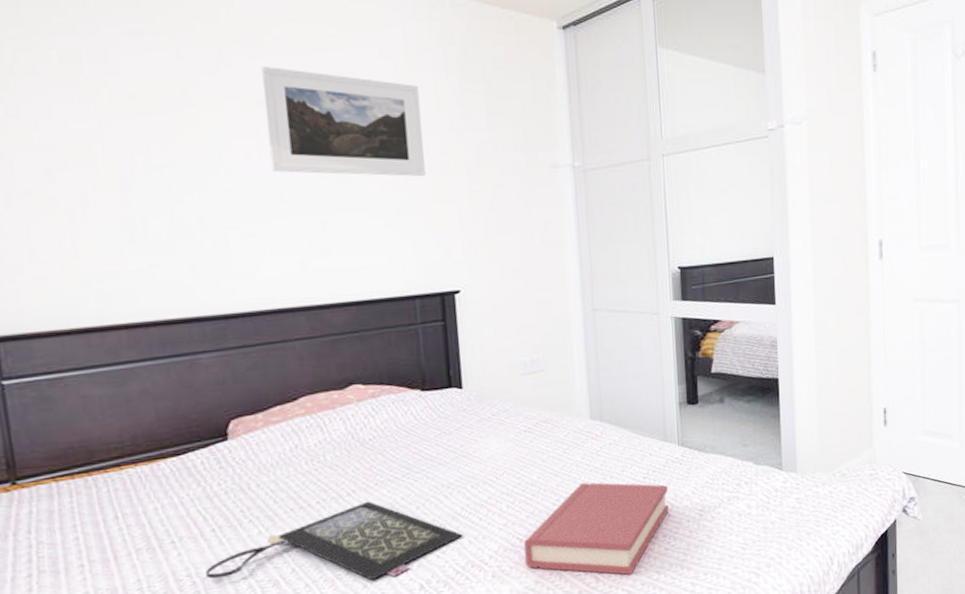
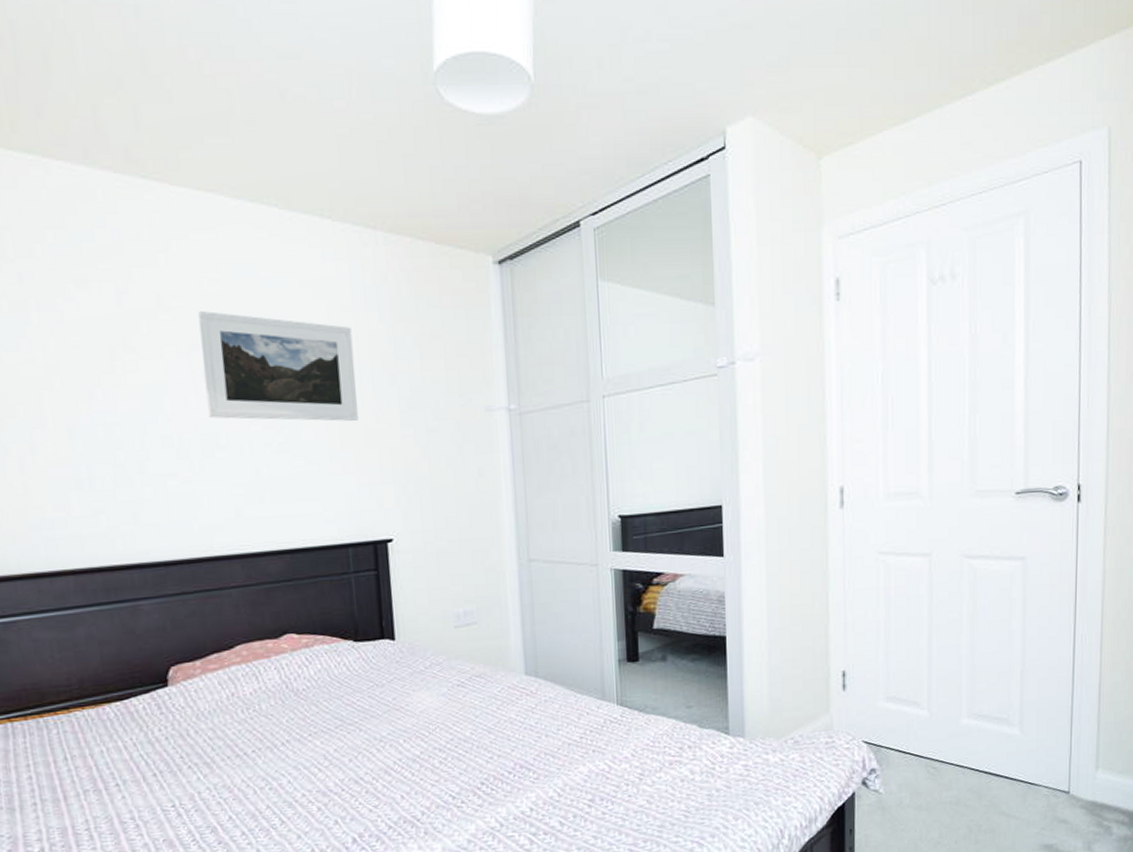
clutch bag: present [205,501,463,581] -> none [148,751,395,832]
hardback book: present [524,482,669,575] -> none [457,740,607,839]

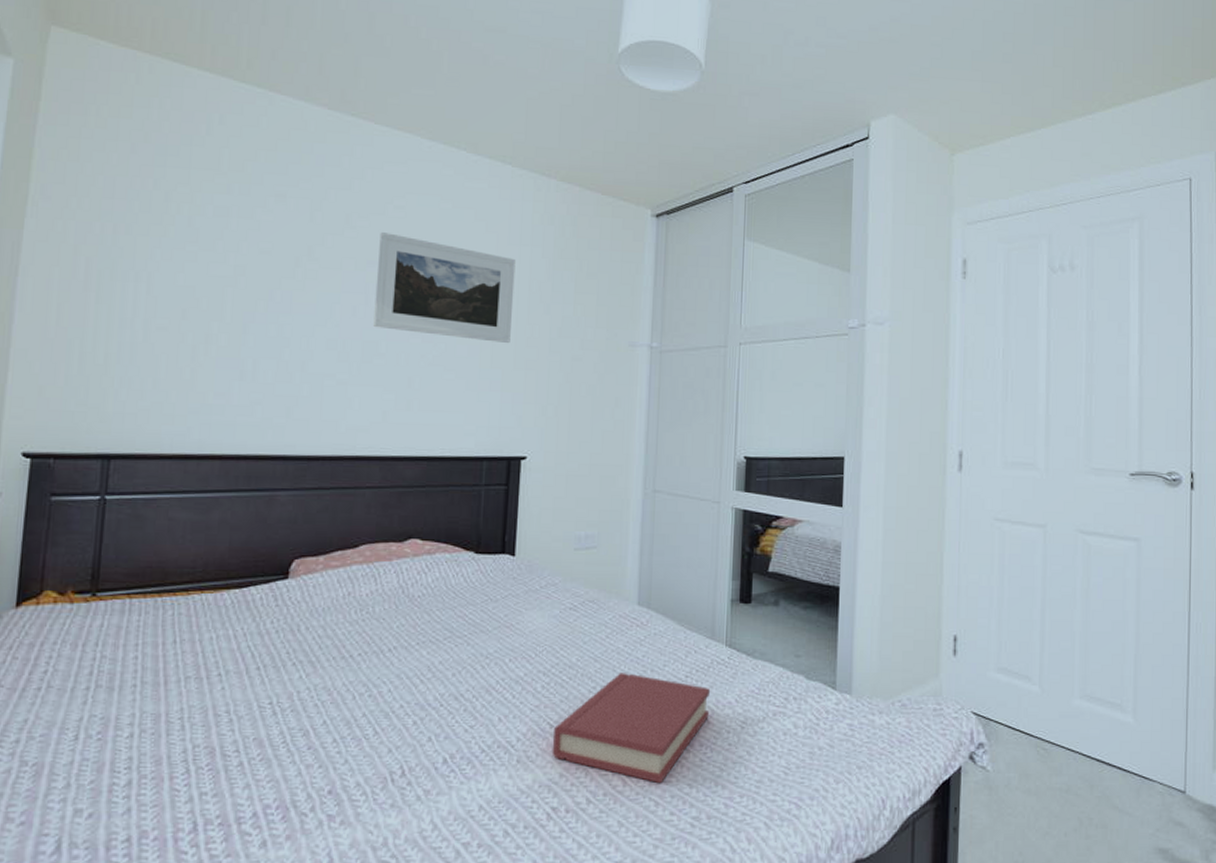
hardback book: none [457,740,607,839] -> present [552,673,710,784]

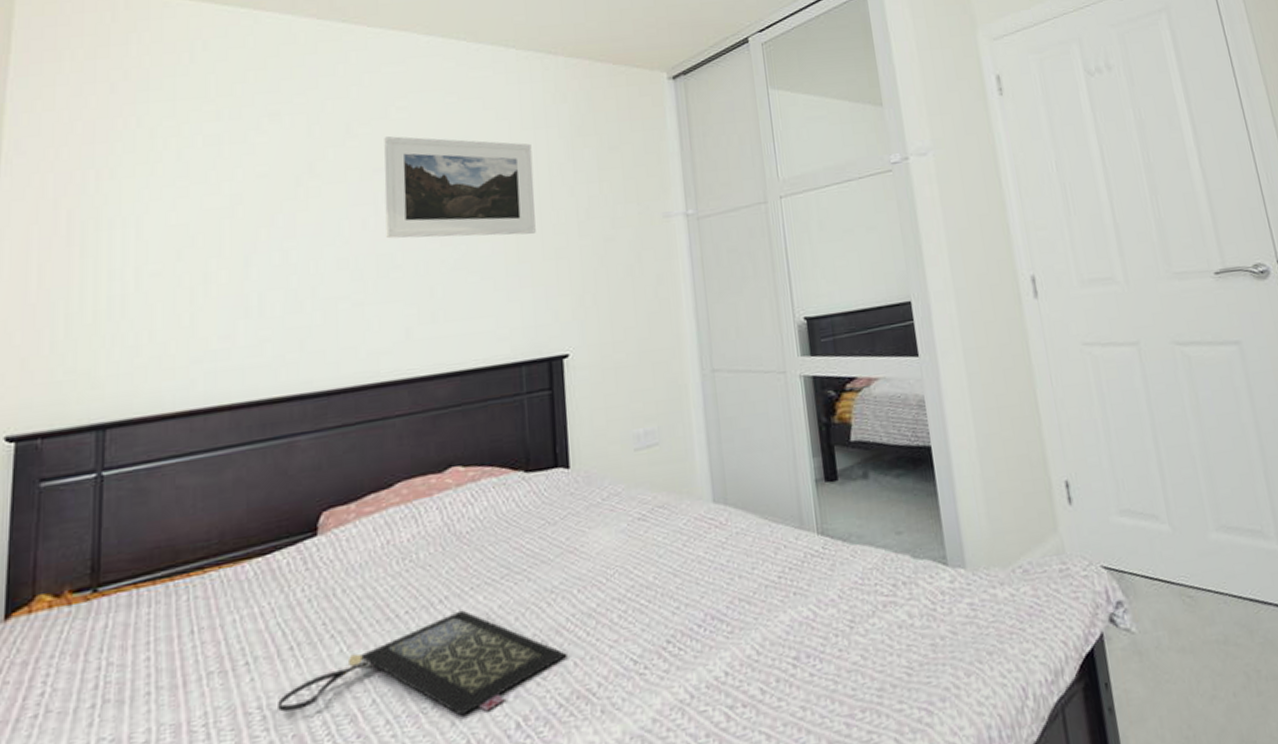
clutch bag: none [243,660,494,746] -> present [278,610,567,716]
hardback book: present [552,673,710,784] -> none [639,584,812,712]

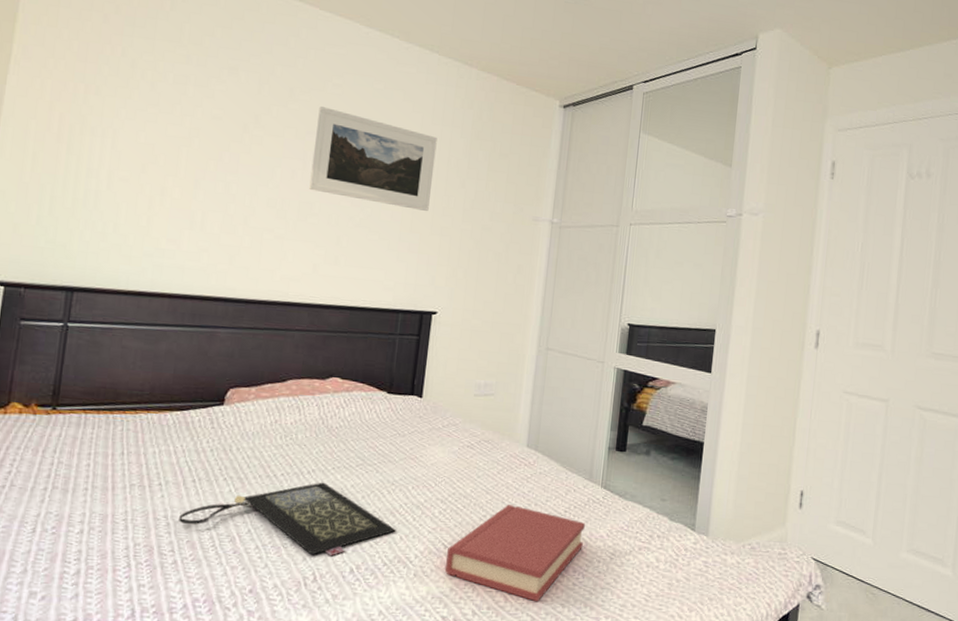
hardback book: none [639,584,812,712] -> present [444,504,585,602]

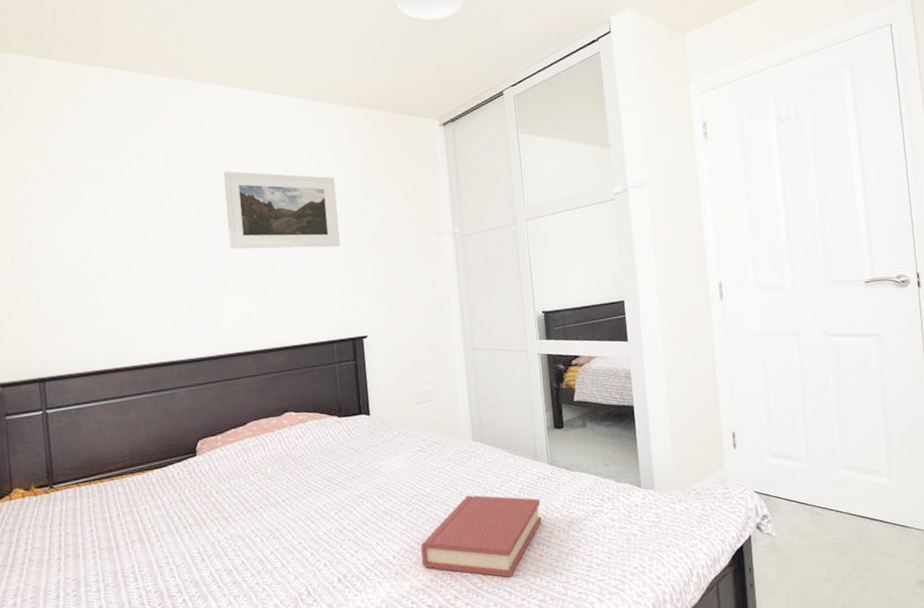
clutch bag: present [179,482,396,556] -> none [179,507,372,573]

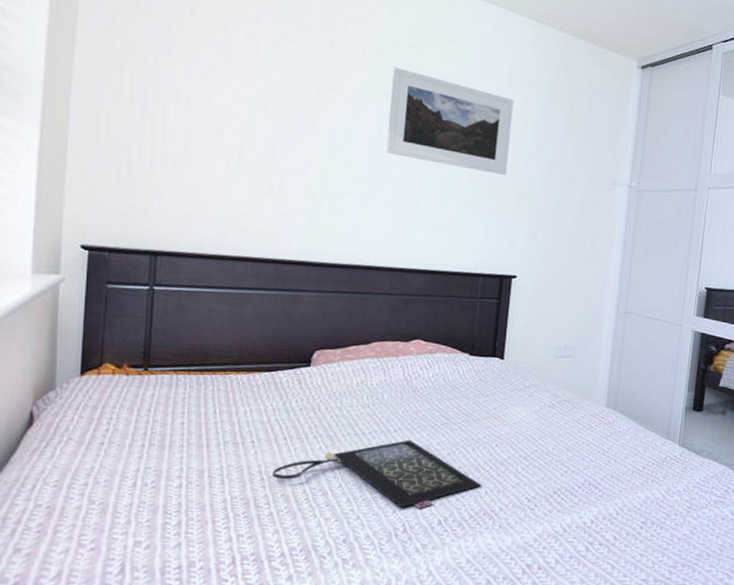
clutch bag: none [179,507,372,573] -> present [273,440,481,509]
hardback book: present [421,495,542,578] -> none [528,461,663,552]

